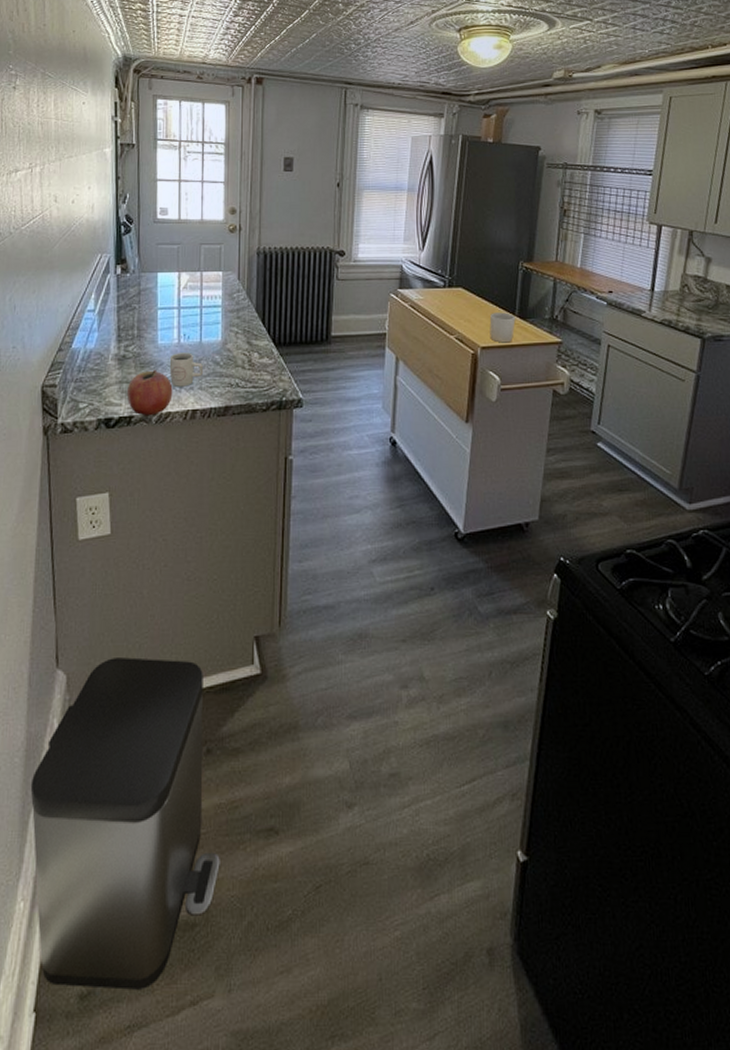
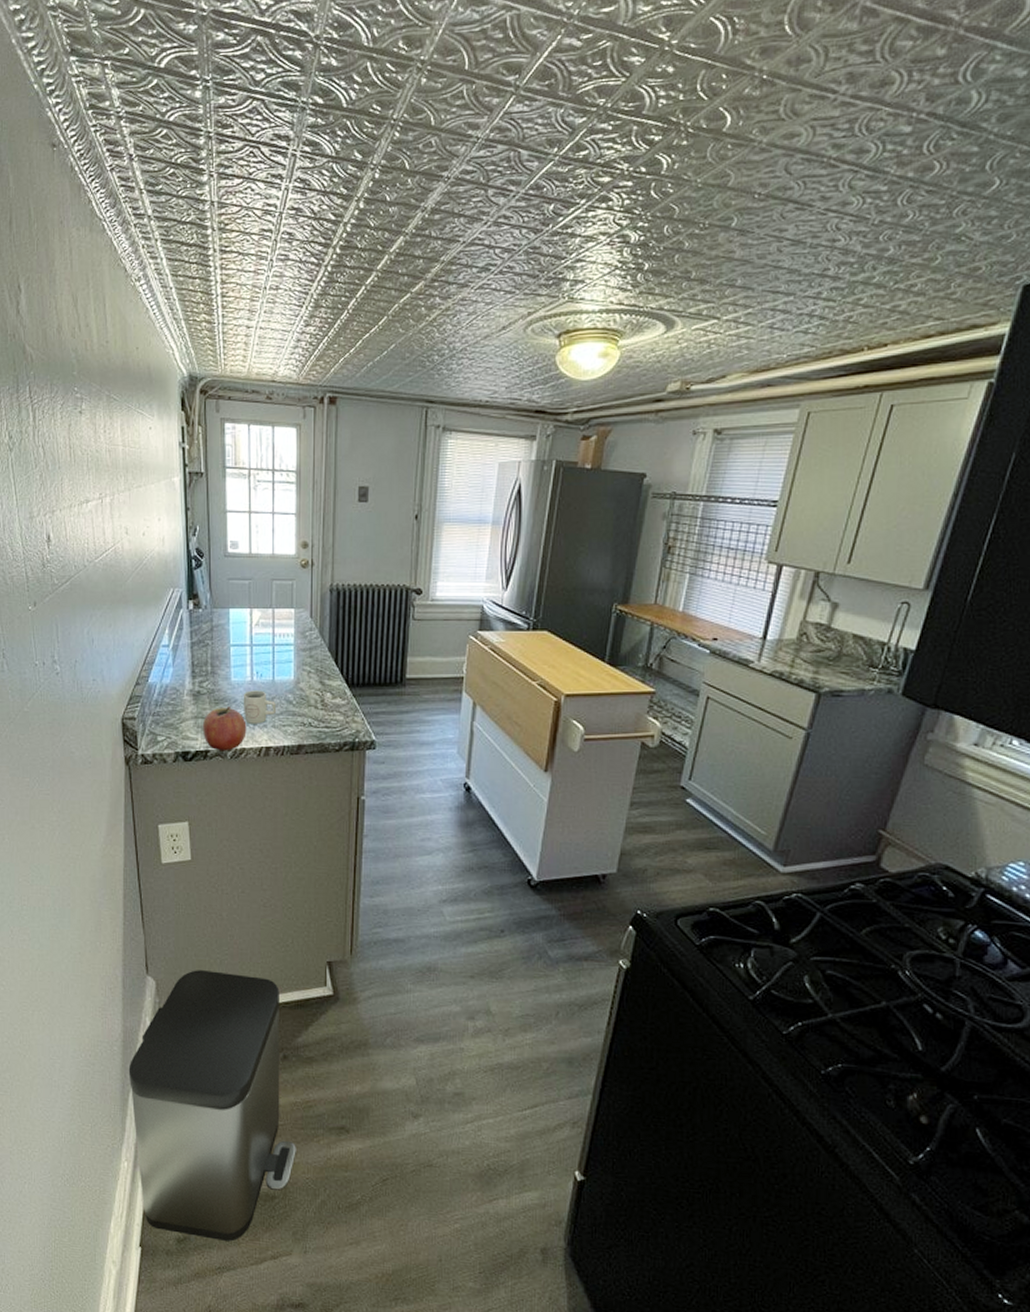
mug: present [489,312,516,343] -> none [575,658,605,691]

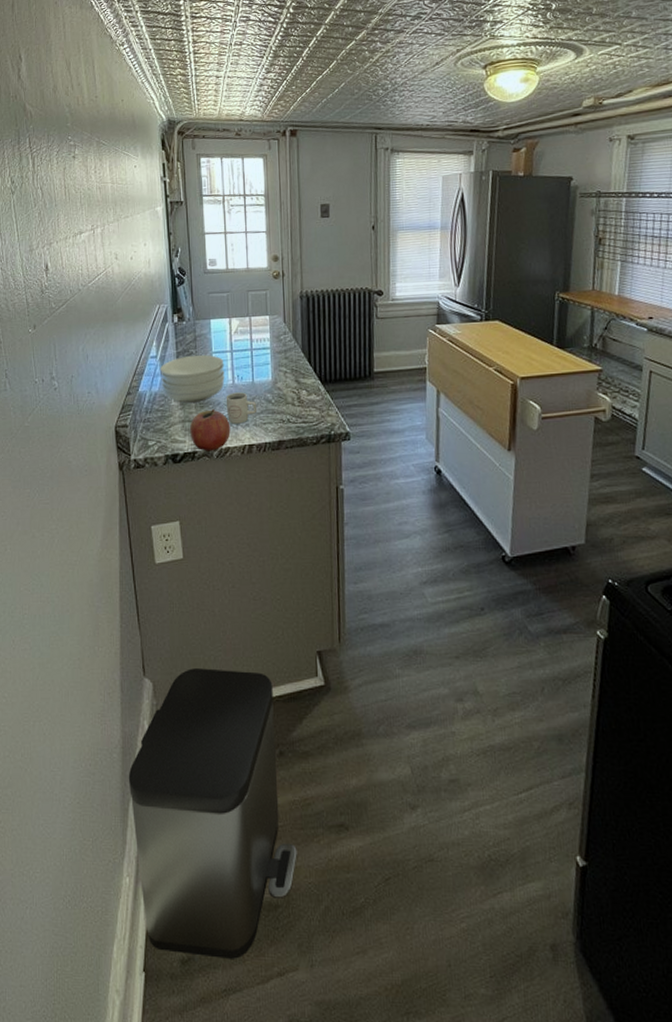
bowl: none [173,648,243,698] -> present [160,355,225,403]

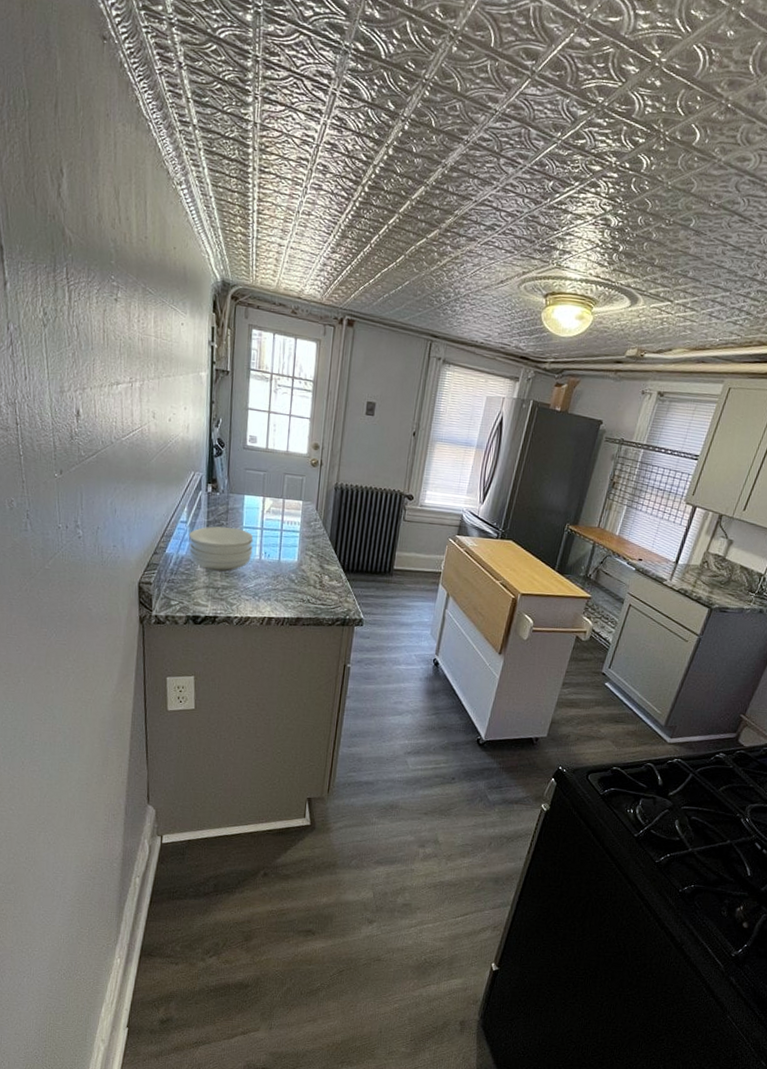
pedal bin: present [128,668,297,959] -> none [126,801,270,1021]
fruit: present [189,409,231,452] -> none [212,580,253,619]
mug: present [226,392,258,424] -> none [250,568,281,597]

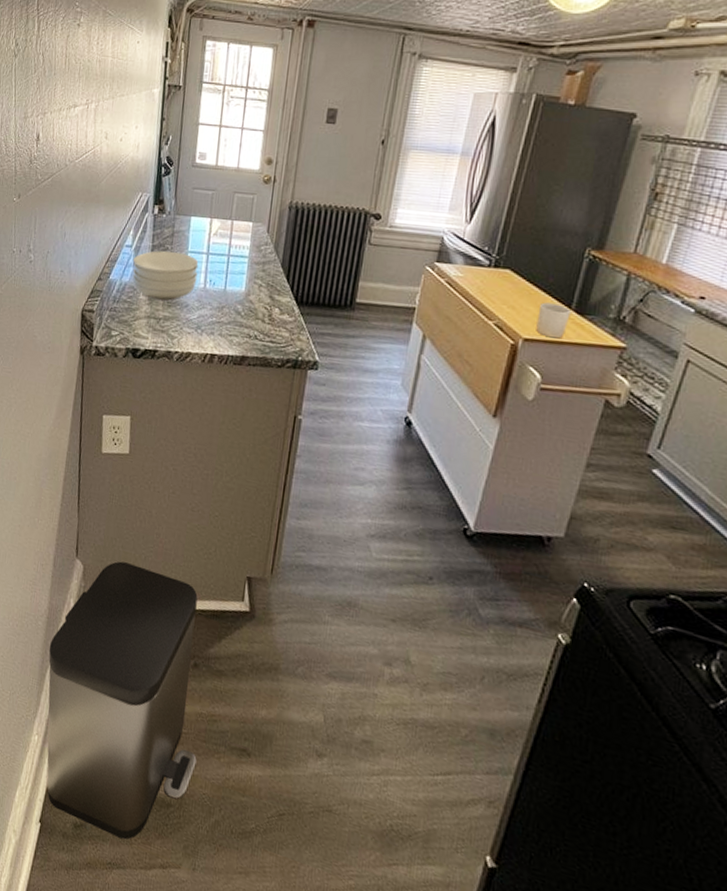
pedal bin: none [126,801,270,1021] -> present [46,561,198,840]
mug: none [530,565,555,593] -> present [536,302,571,339]

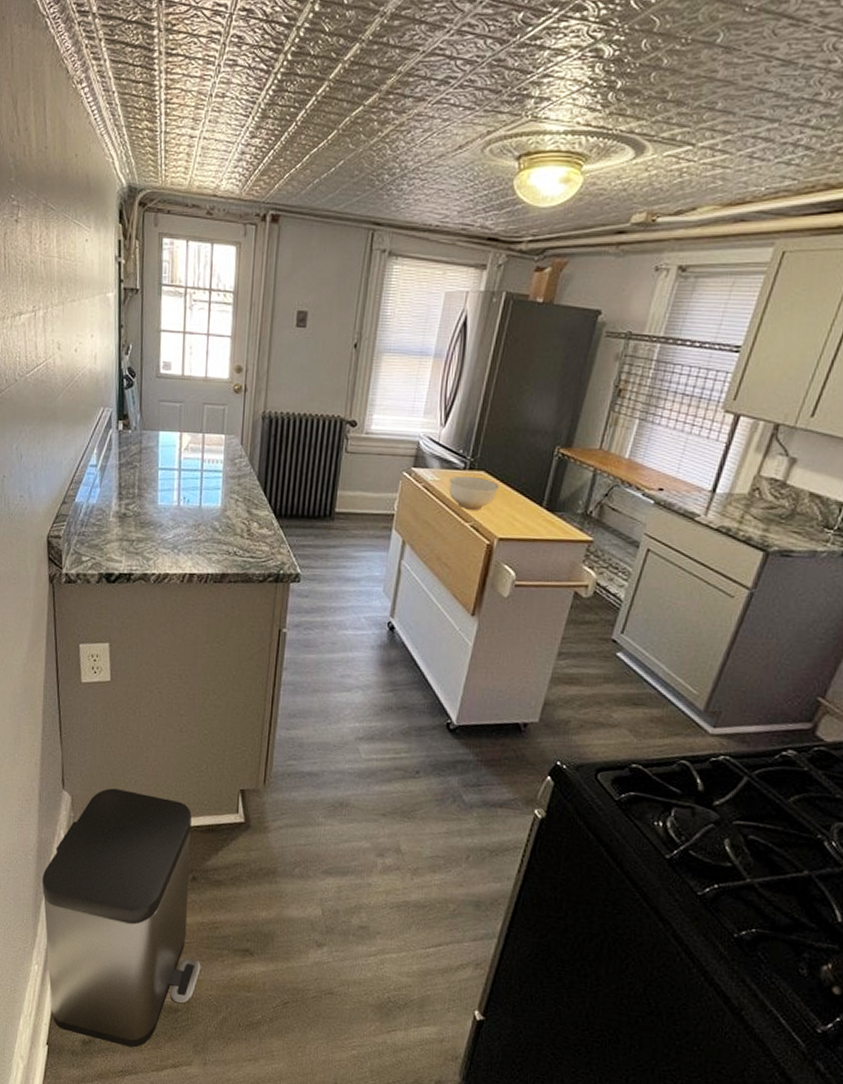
bowl: present [133,251,199,301] -> none [100,469,171,521]
bowl: none [472,272,526,309] -> present [448,475,499,510]
mug: present [536,302,571,339] -> none [510,502,542,537]

